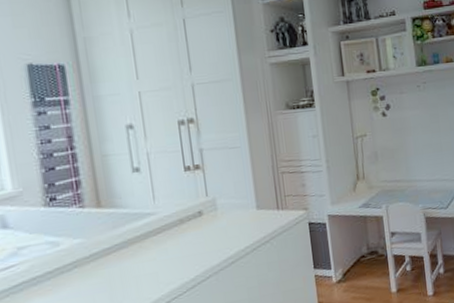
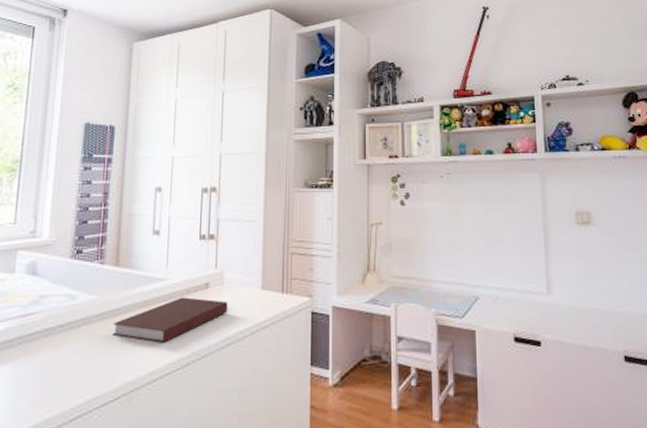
notebook: none [107,225,226,274] -> present [113,297,228,343]

